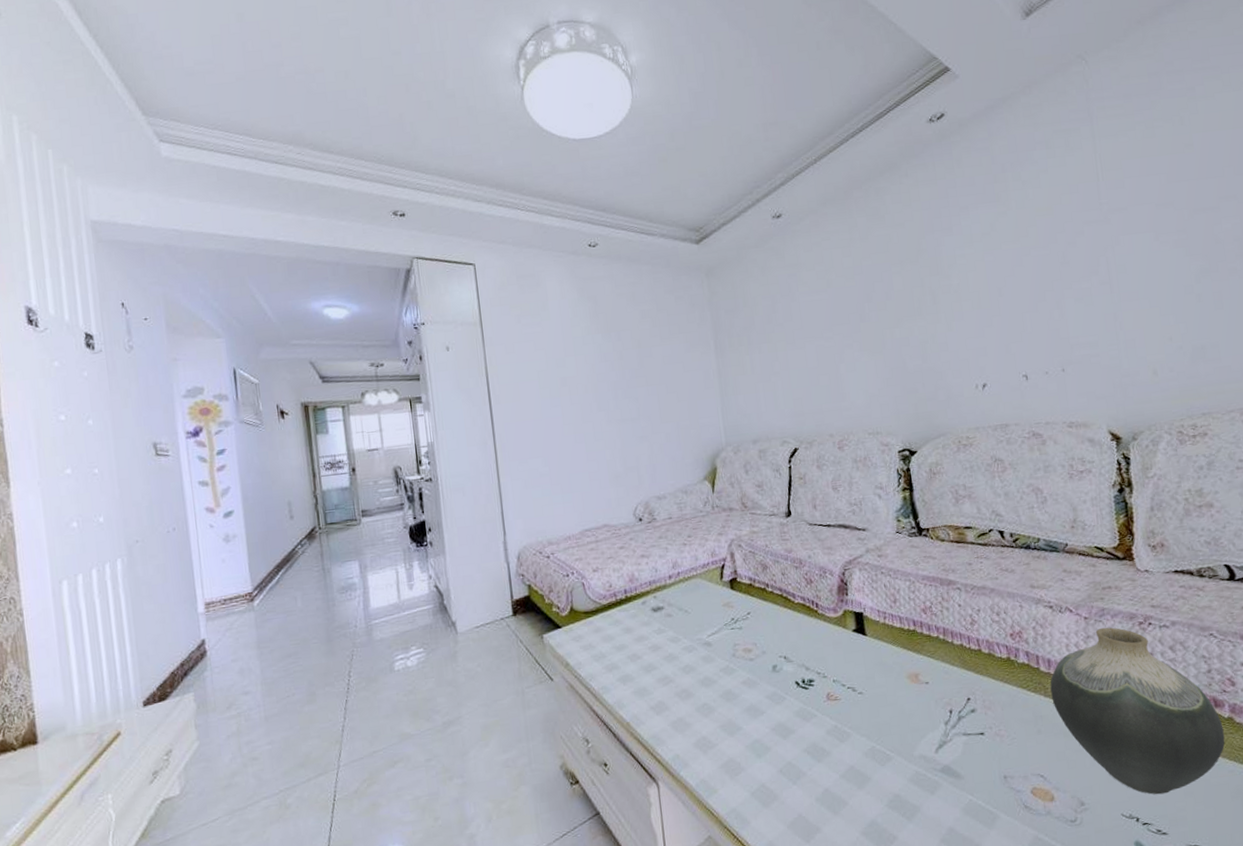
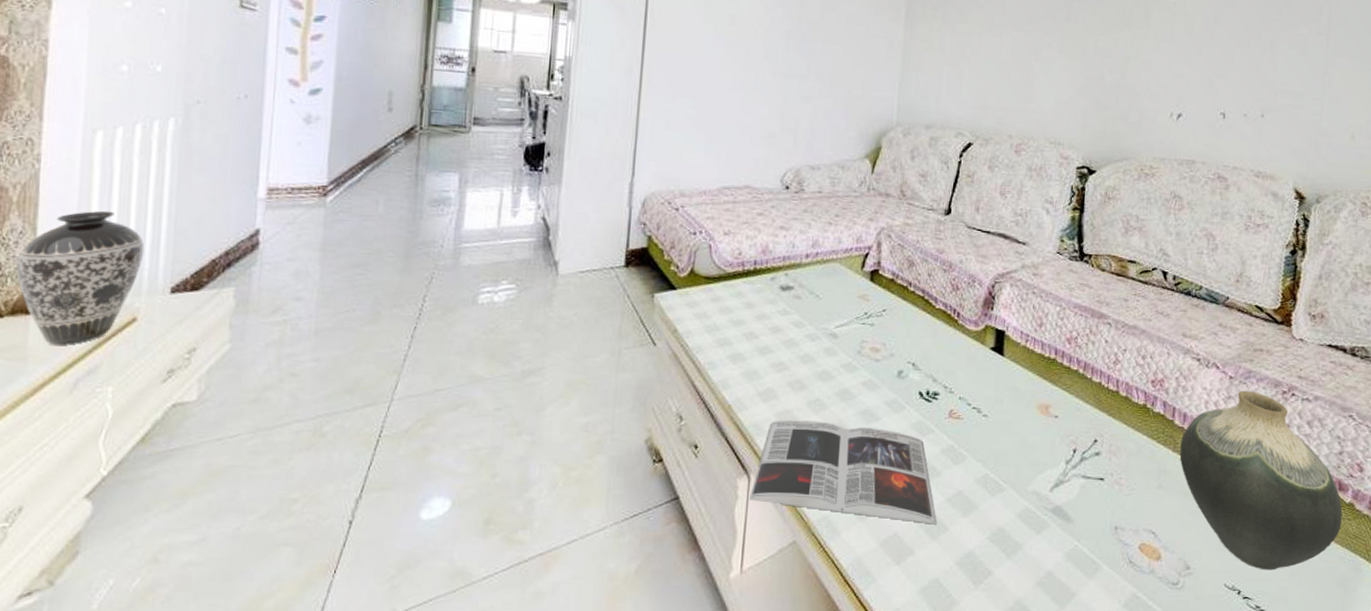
decorative vase: none [19,646,117,768] -> present [16,210,145,346]
magazine: none [661,721,836,806] -> present [748,420,937,525]

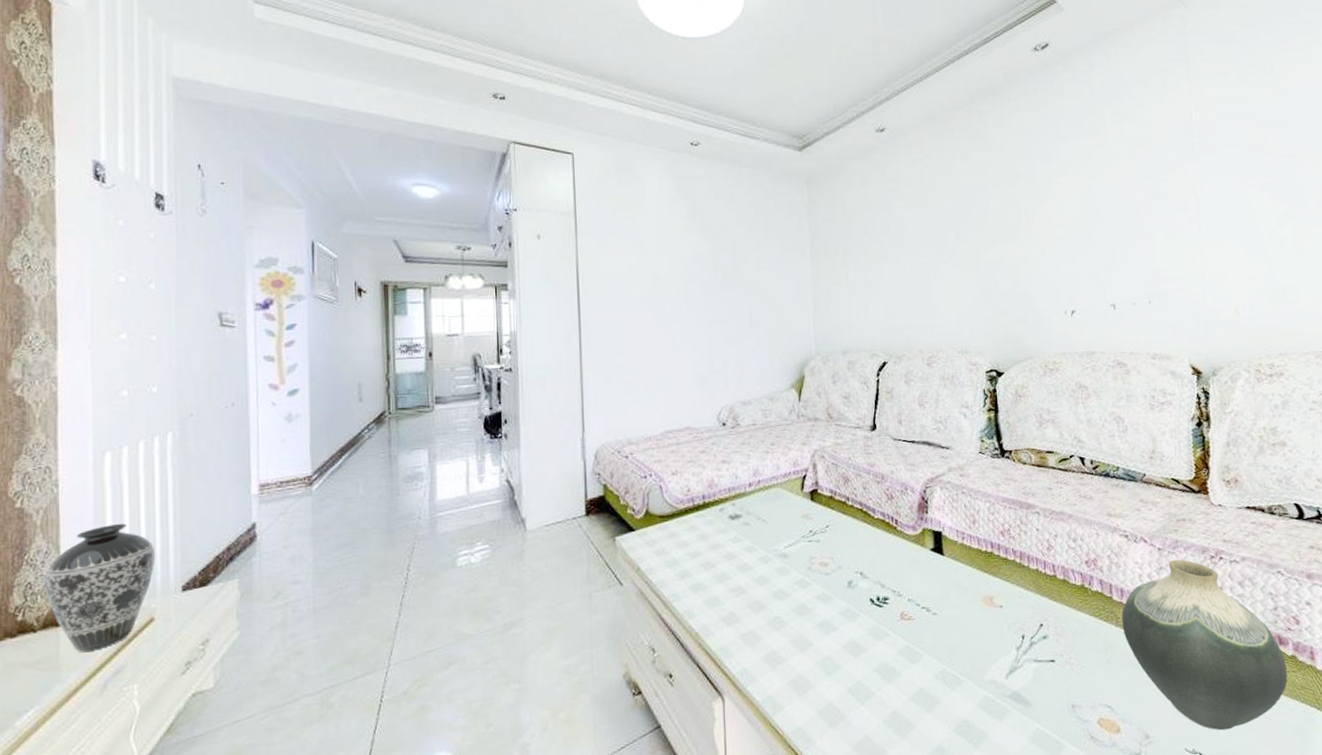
magazine: present [748,420,937,525] -> none [725,637,904,724]

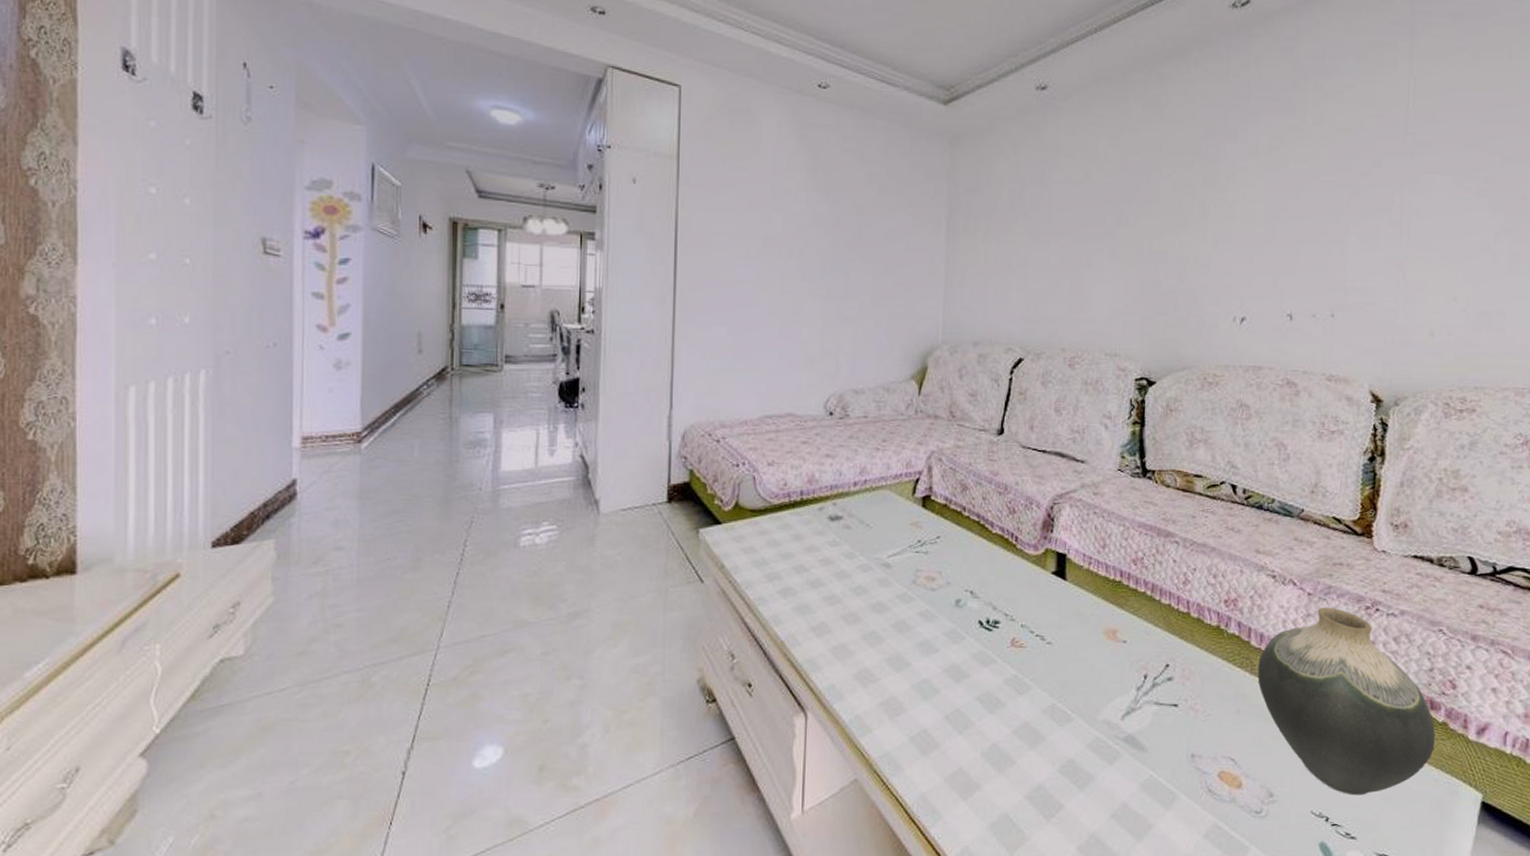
decorative vase: present [45,523,156,653] -> none [59,467,183,605]

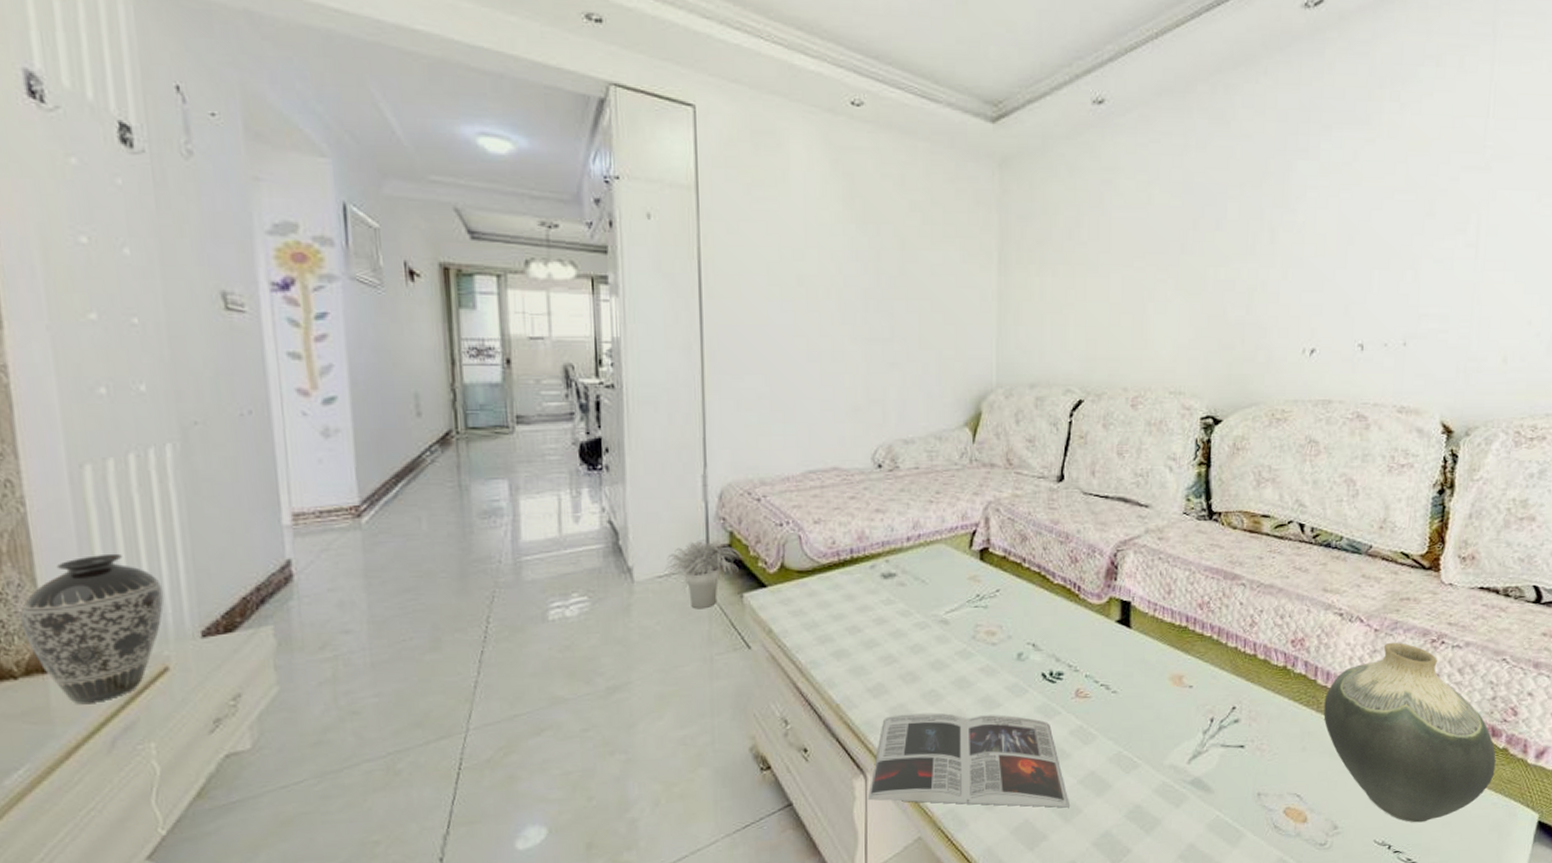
decorative vase: none [59,467,183,605] -> present [20,553,165,705]
potted plant: none [626,476,701,542] -> present [663,539,743,609]
magazine: none [806,654,1003,758] -> present [867,712,1069,808]

